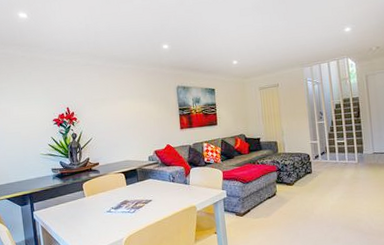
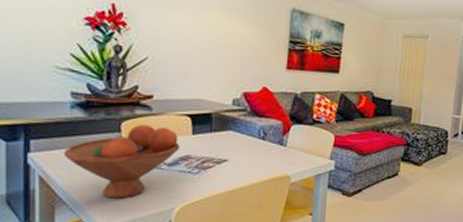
fruit bowl: none [52,182,120,236] -> present [63,124,180,199]

